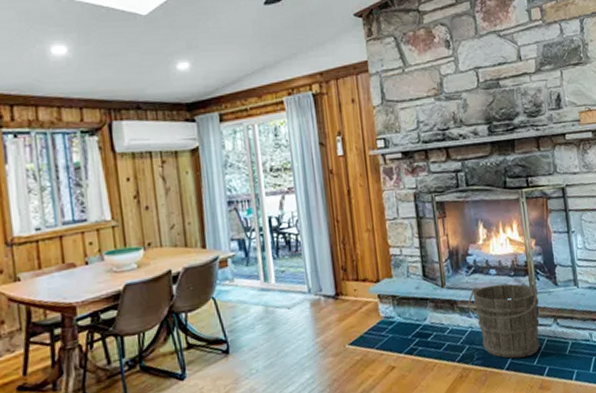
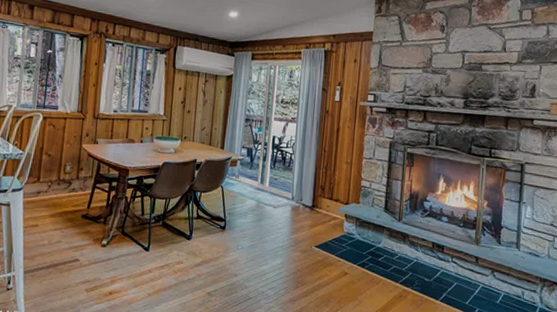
bucket: present [467,283,540,359] -> none [417,227,482,296]

